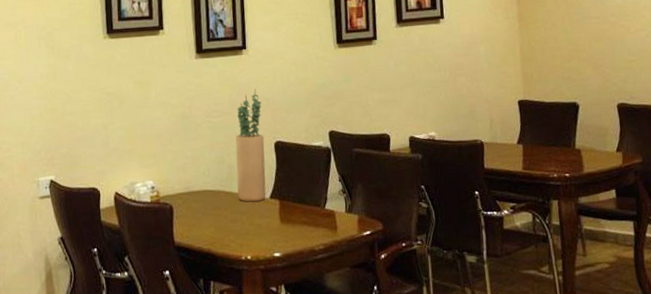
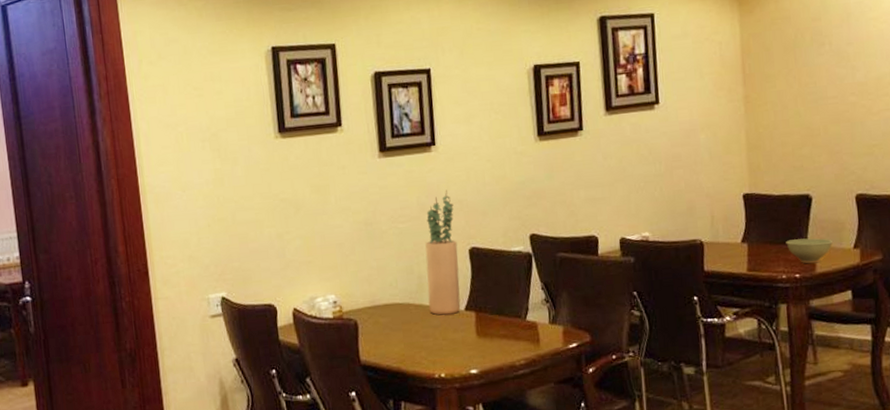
bowl: none [556,141,599,165] -> present [786,238,834,264]

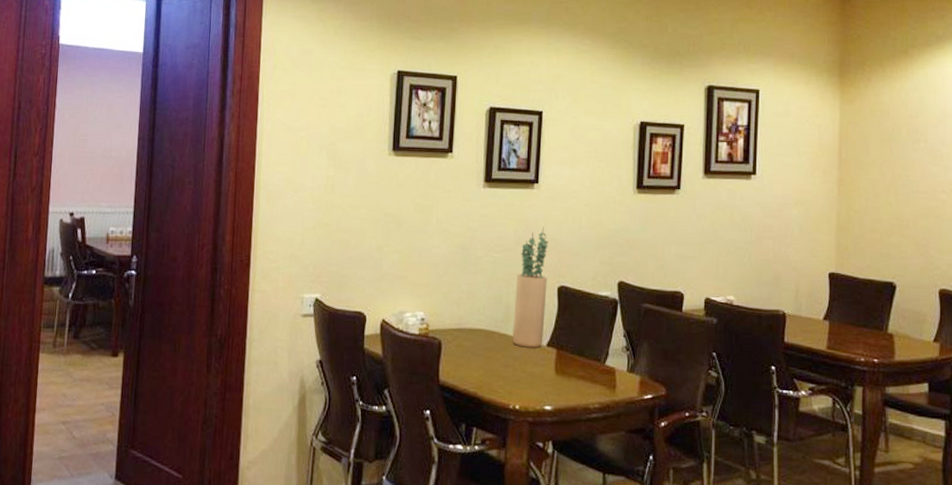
bowl: present [786,238,834,264] -> none [867,324,914,351]

